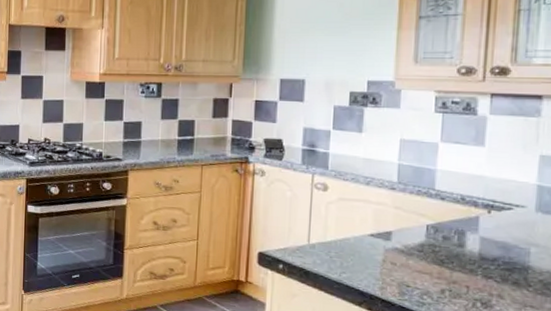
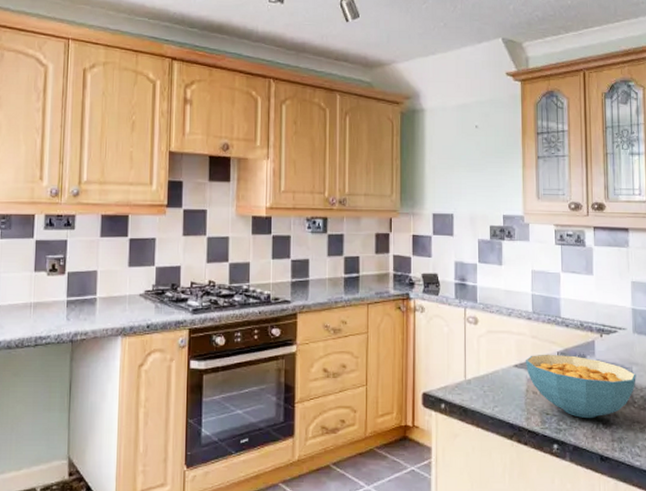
cereal bowl: none [384,226,535,297] -> present [526,354,636,419]

